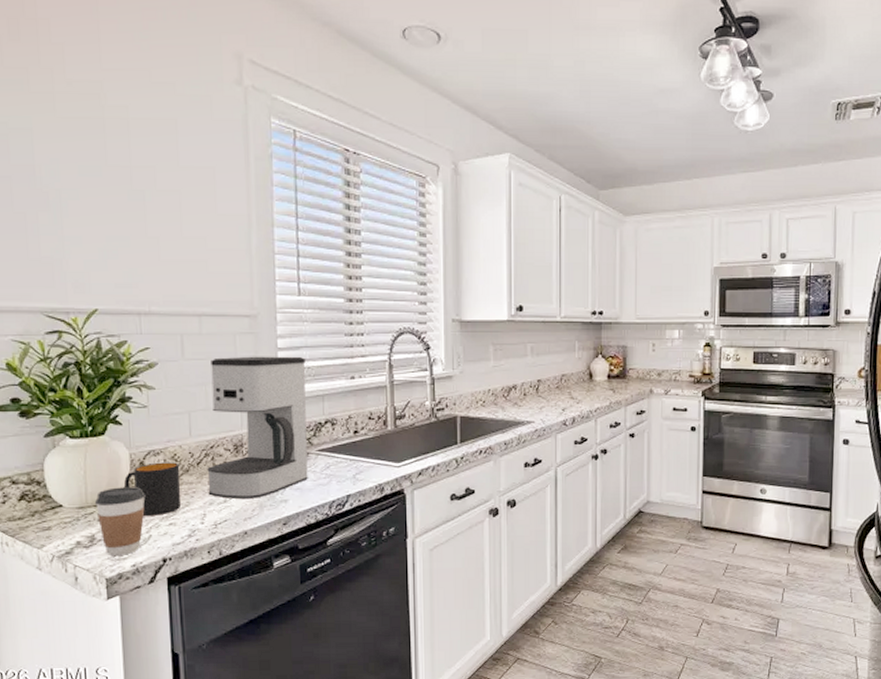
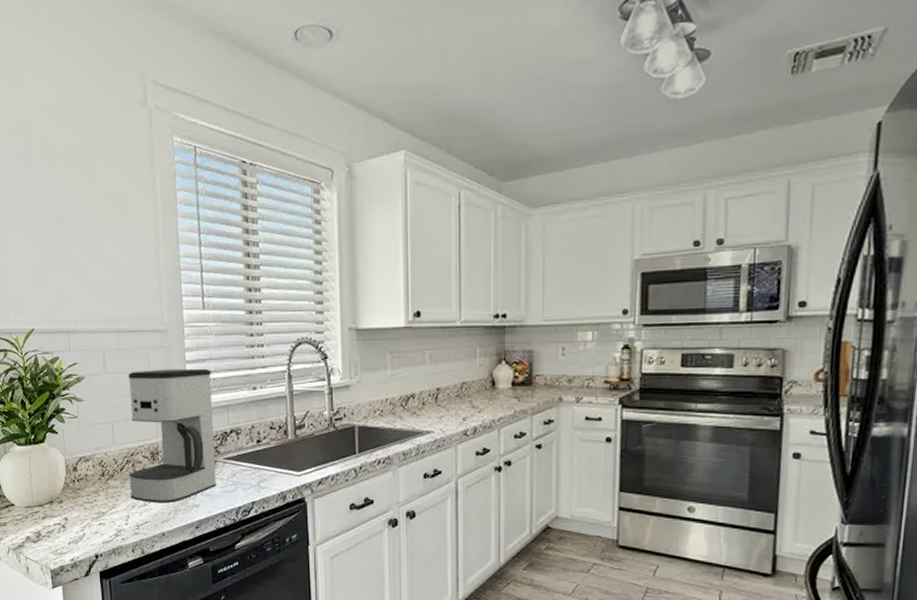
coffee cup: present [95,487,146,557] -> none [39,490,79,551]
mug: present [124,462,181,516] -> none [61,468,108,516]

